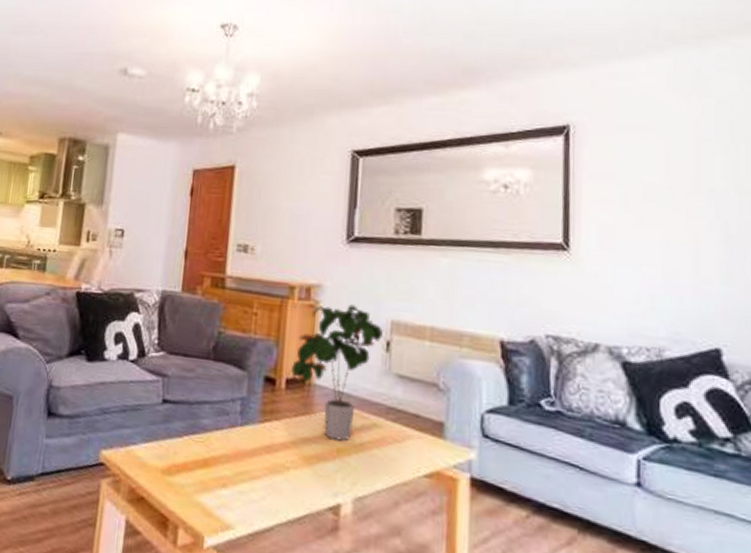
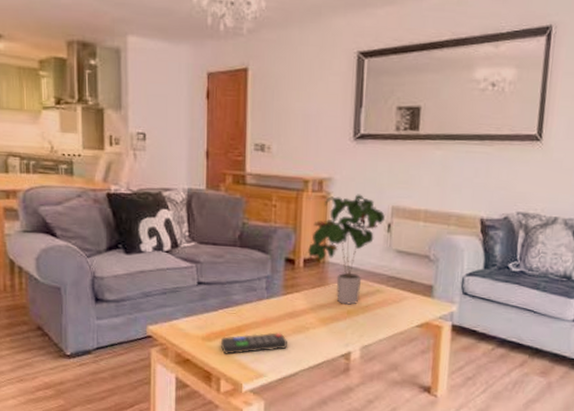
remote control: none [182,470,263,496] -> present [220,332,288,354]

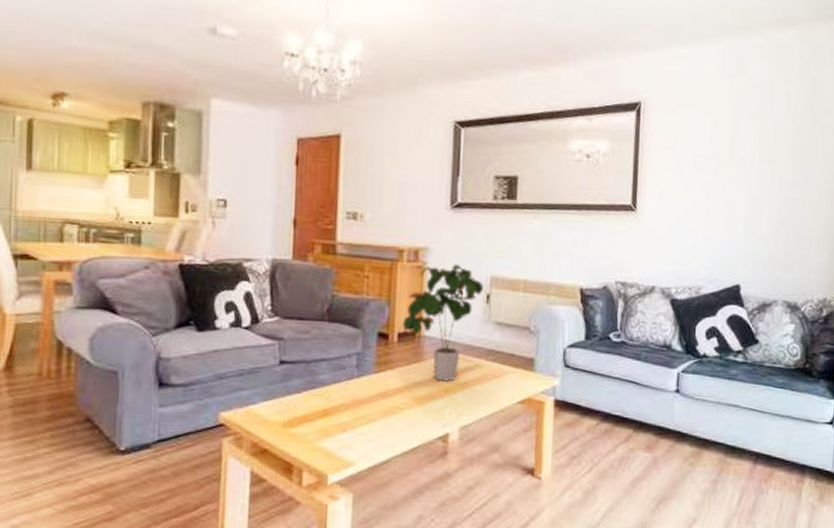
remote control: present [220,332,288,354] -> none [303,414,380,442]

